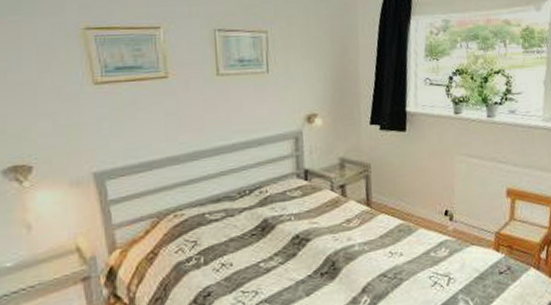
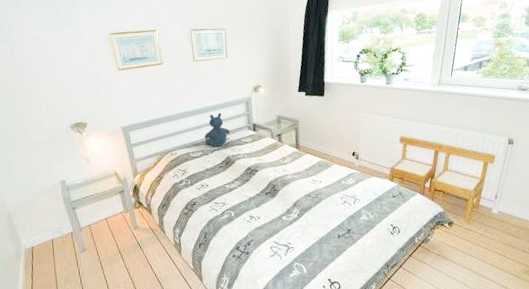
teddy bear: none [228,152,270,204] -> present [204,113,231,147]

